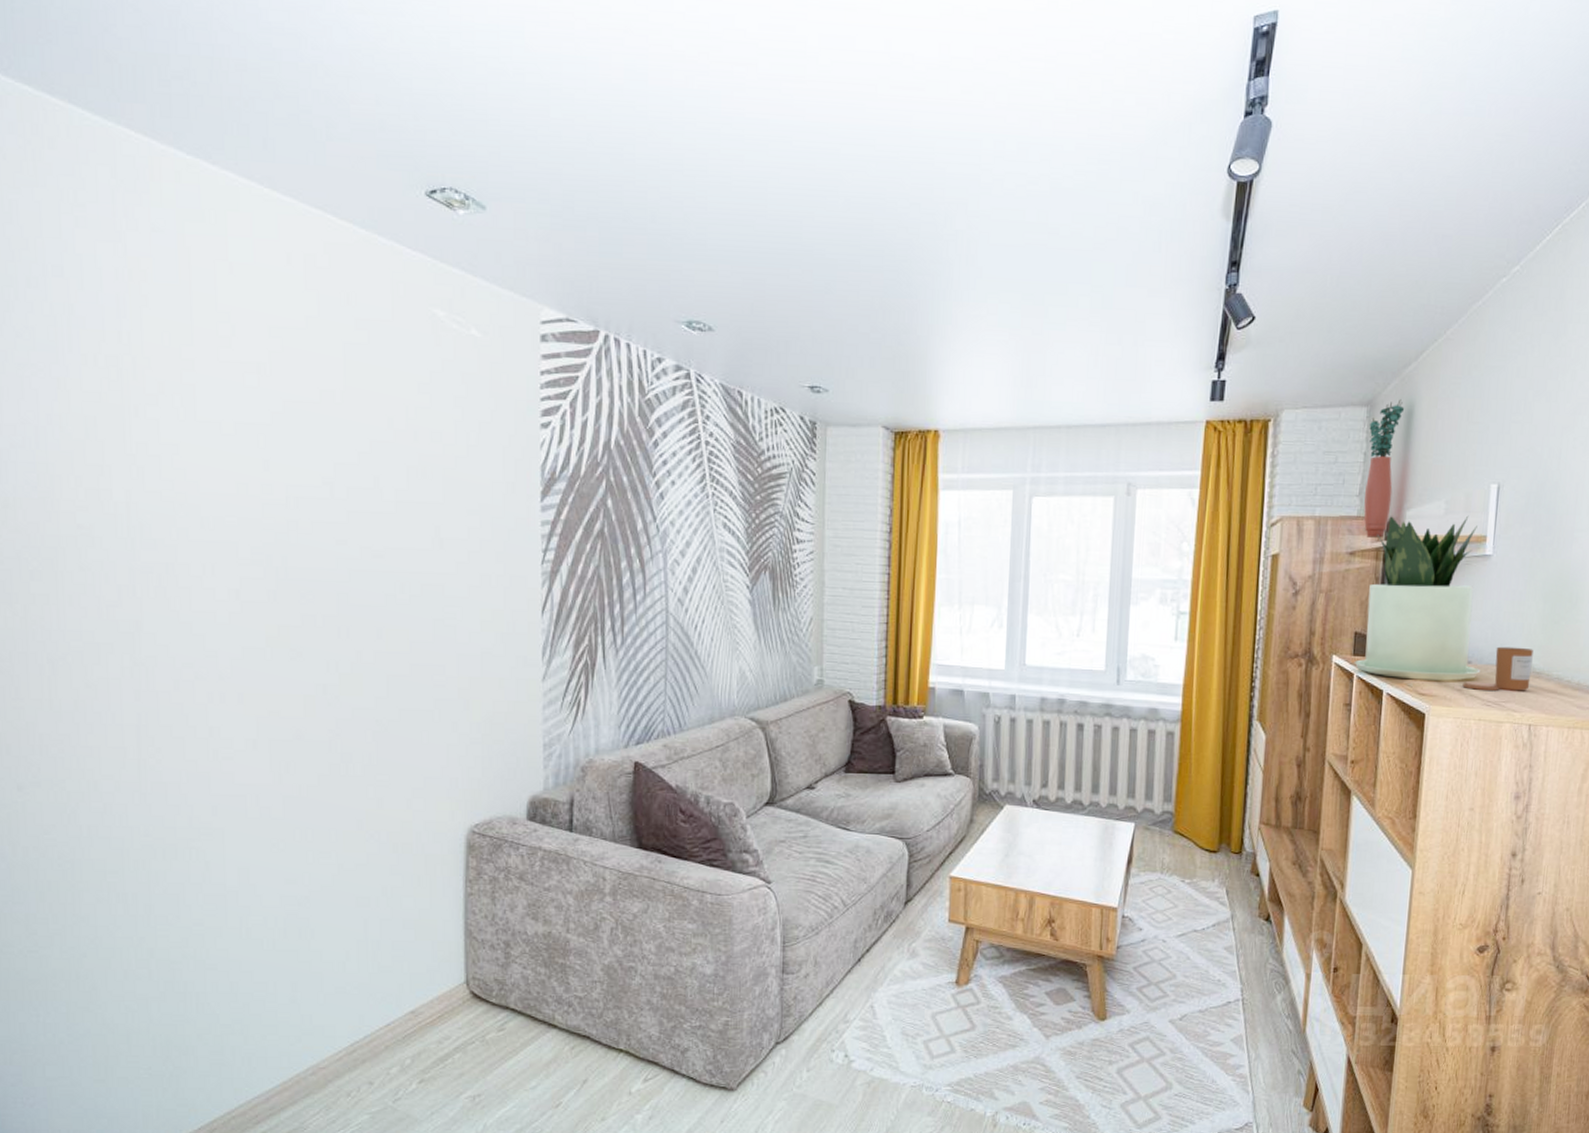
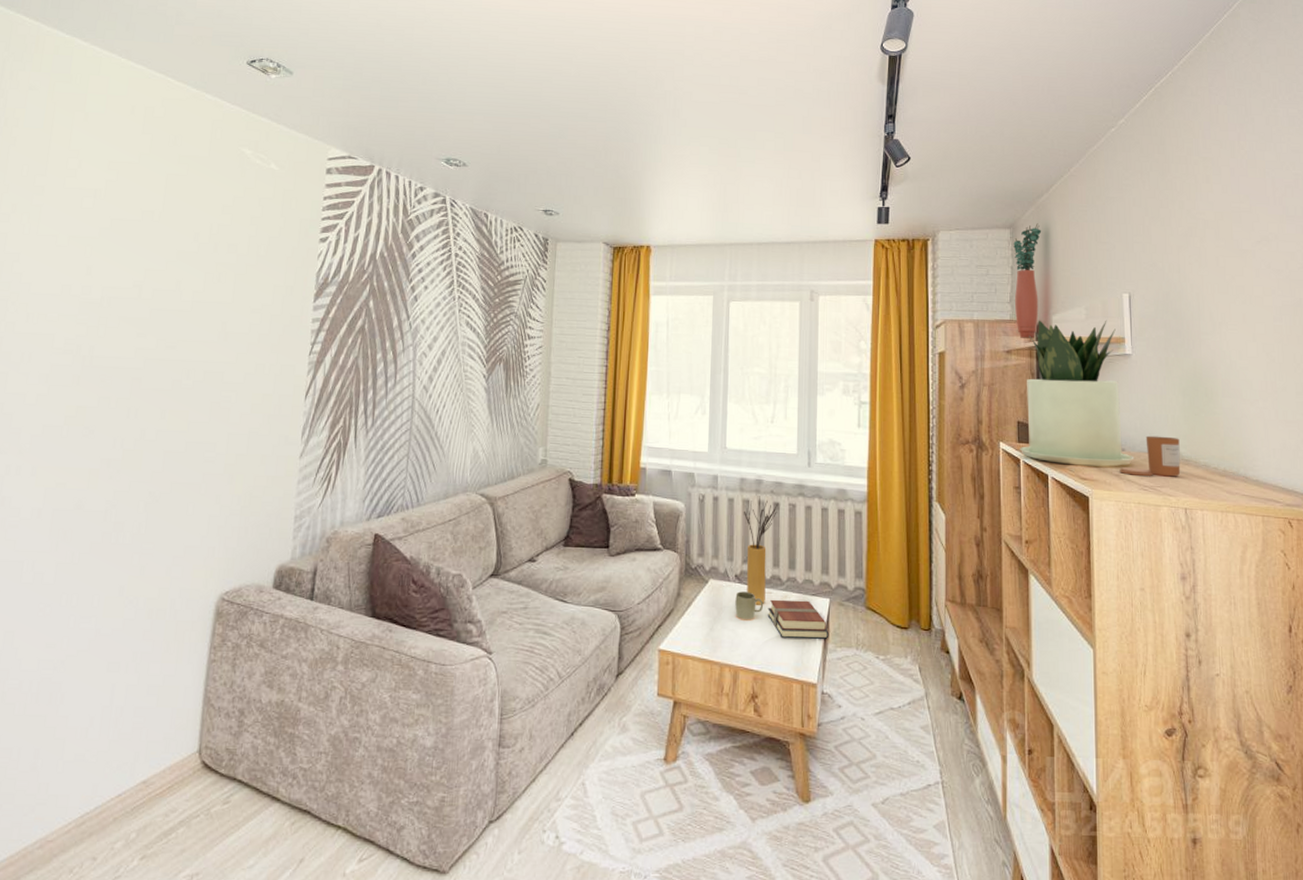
mug: none [1032,817,1064,846] -> present [735,591,764,621]
vase: none [1044,716,1083,831] -> present [744,496,779,605]
books: none [1067,824,1133,864] -> present [767,599,829,639]

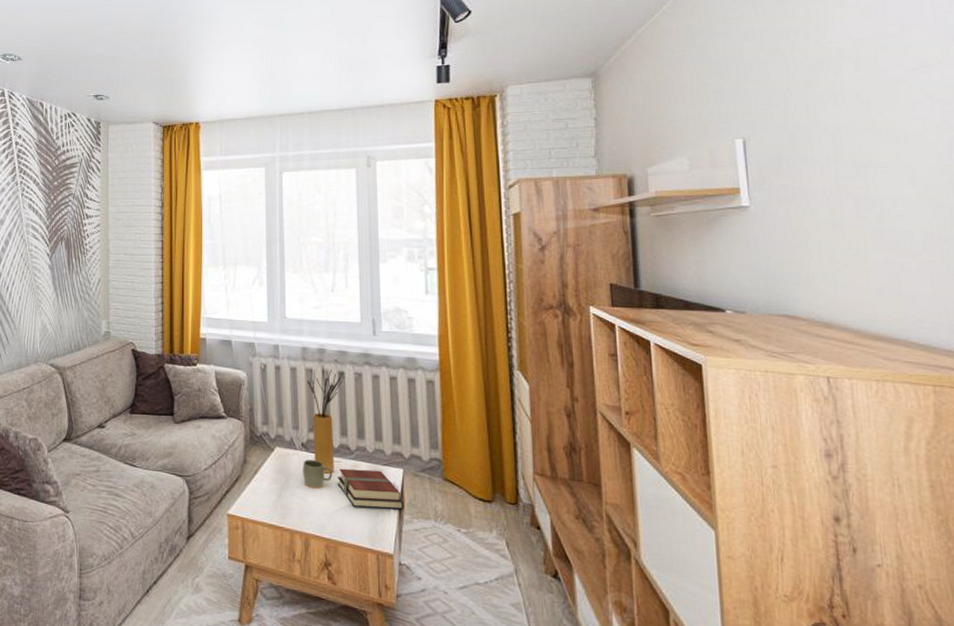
vase: present [1013,223,1042,339] -> none [596,69,631,194]
planter: present [1019,320,1134,467] -> none [614,169,758,331]
candle: present [1119,435,1181,477] -> none [739,296,820,342]

